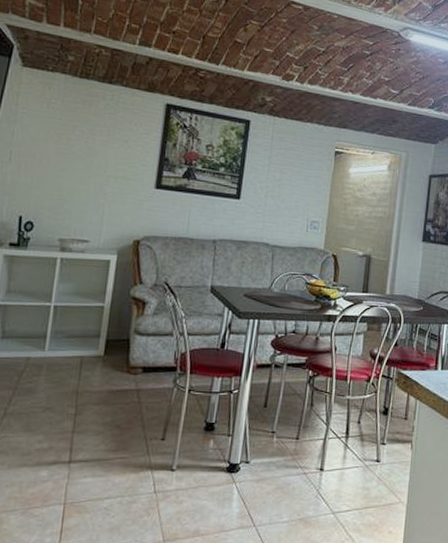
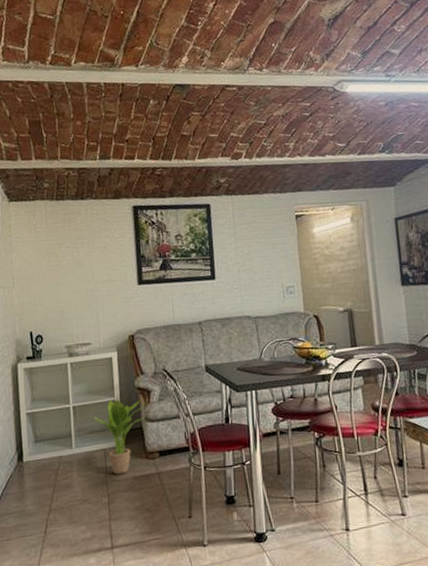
potted plant: none [71,305,137,386] -> present [90,399,145,475]

